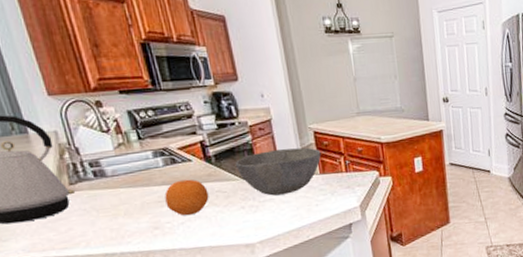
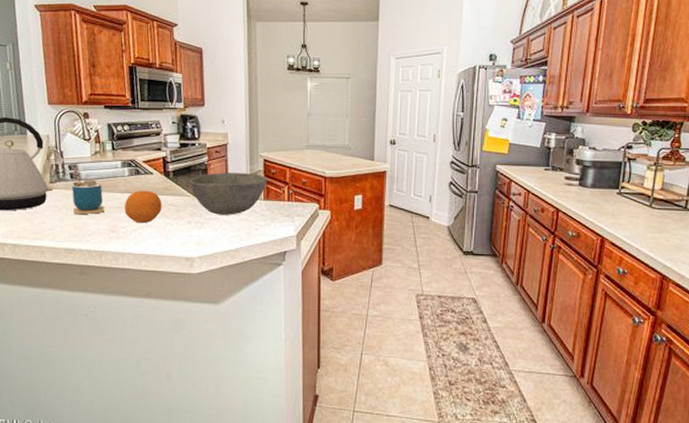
cup: none [95,165,143,216] -> present [72,169,105,215]

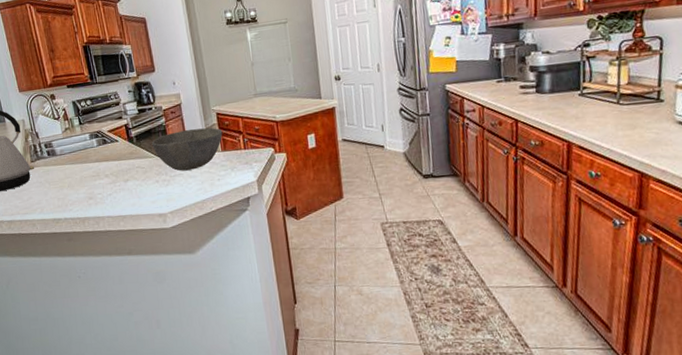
cup: present [72,169,105,215] -> none [49,146,81,188]
fruit: present [124,190,162,224] -> none [97,157,131,189]

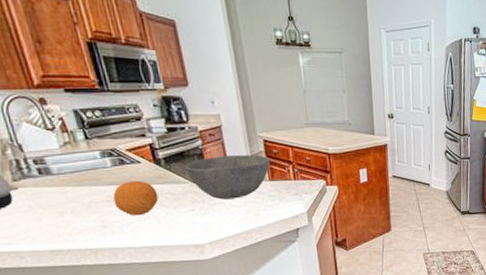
fruit: none [97,157,131,189] -> present [113,180,159,216]

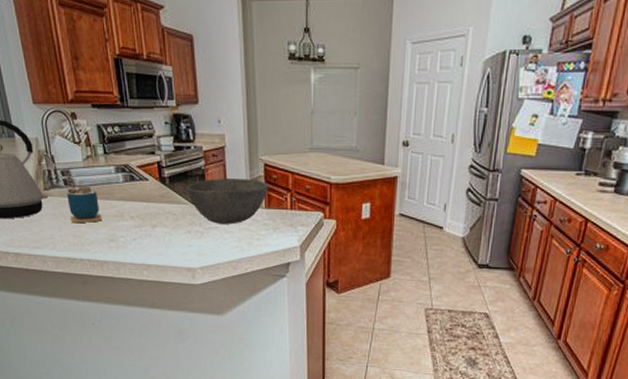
cup: none [40,163,90,214] -> present [66,175,102,224]
fruit: present [113,180,159,216] -> none [122,197,160,233]

